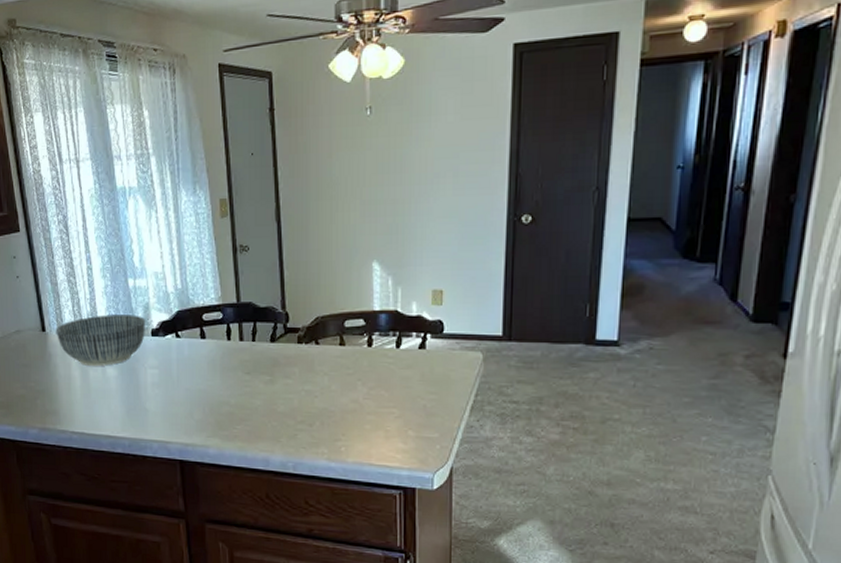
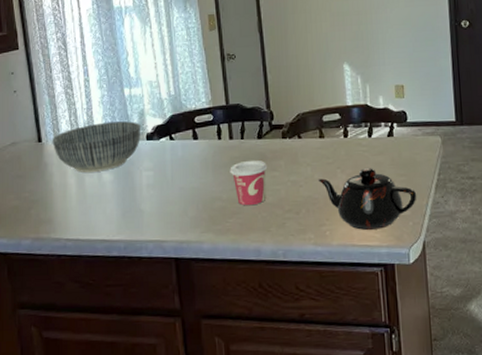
cup: none [239,364,280,414] -> present [230,159,268,206]
teapot: none [335,382,448,450] -> present [317,168,417,230]

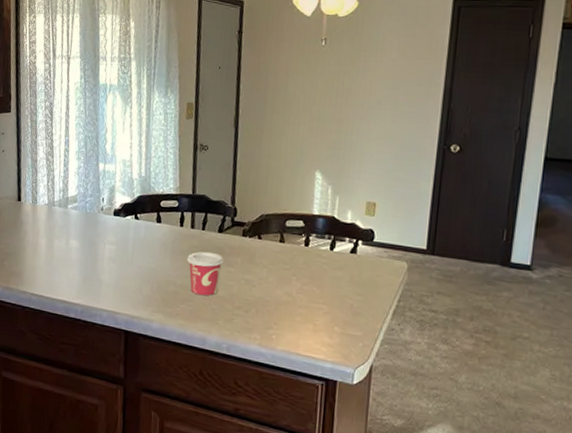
bowl: present [52,121,141,173] -> none [29,192,111,238]
teapot: present [317,168,417,230] -> none [271,280,372,344]

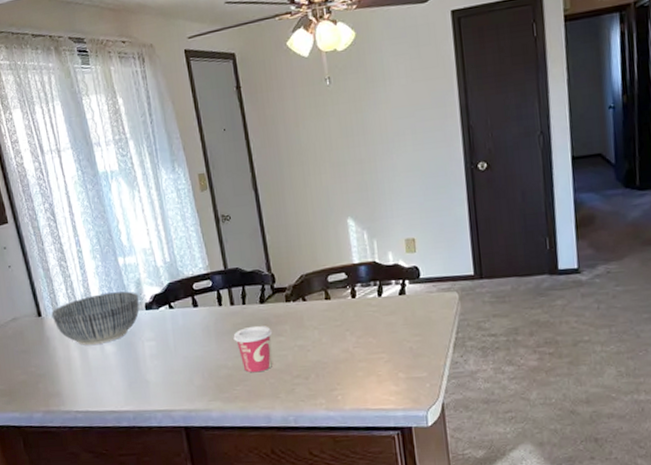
bowl: none [29,192,111,238] -> present [51,291,140,345]

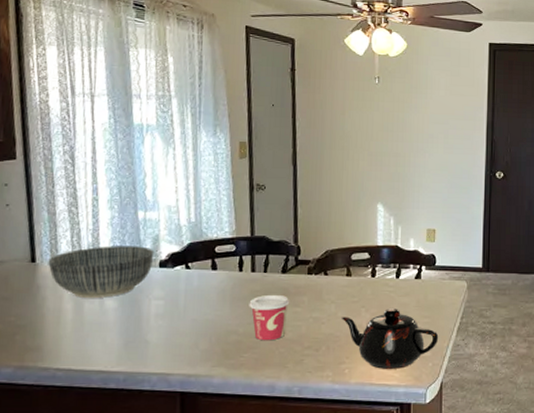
teapot: none [325,329,434,393] -> present [340,309,439,369]

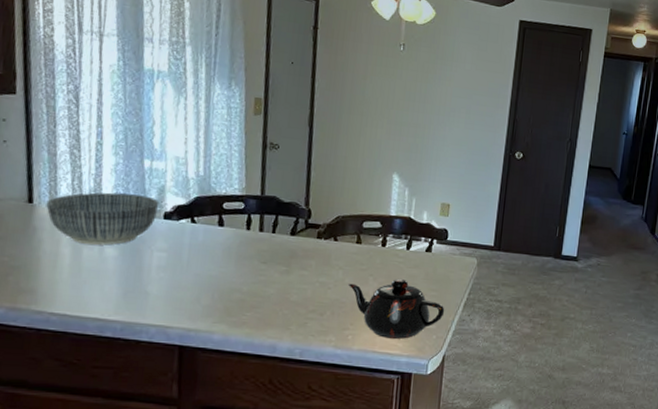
cup: present [249,294,290,341] -> none [254,255,297,302]

